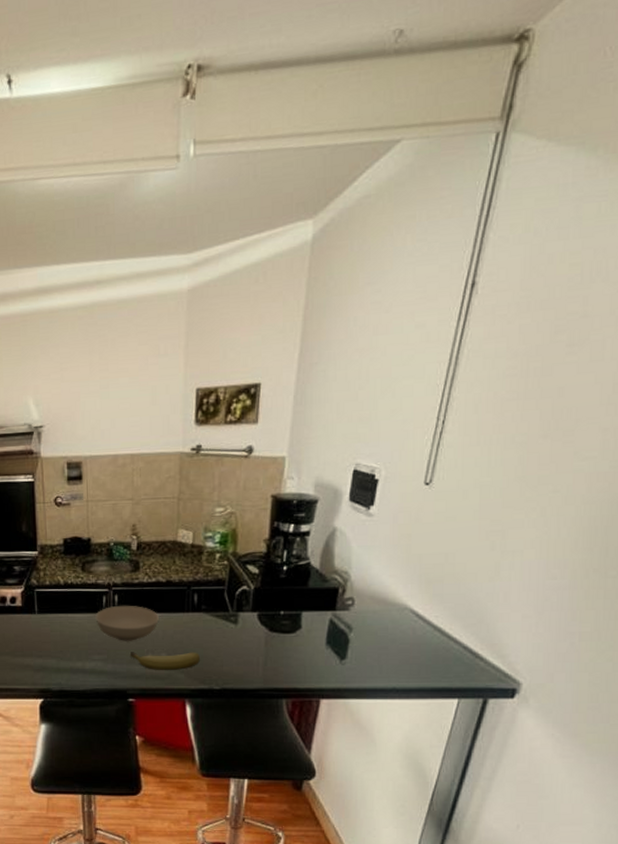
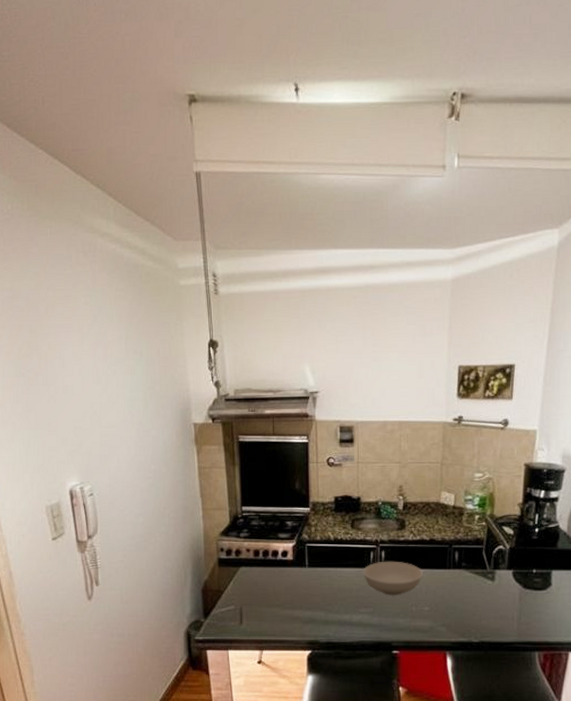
fruit: present [129,652,200,671] -> none [395,605,460,624]

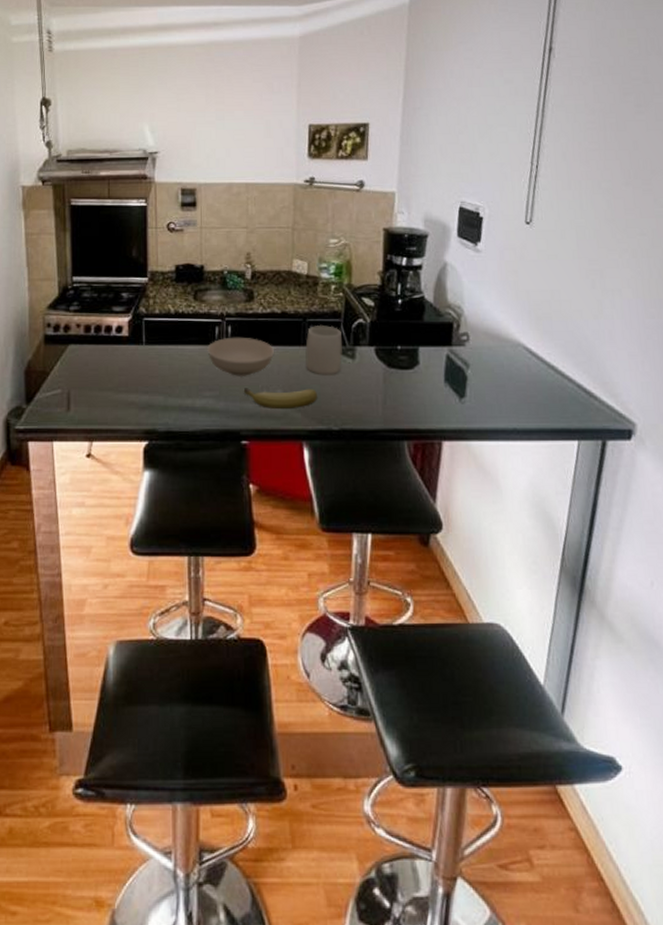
fruit: none [395,605,460,624] -> present [243,388,317,410]
mug: none [450,550,484,595] -> present [305,324,343,375]

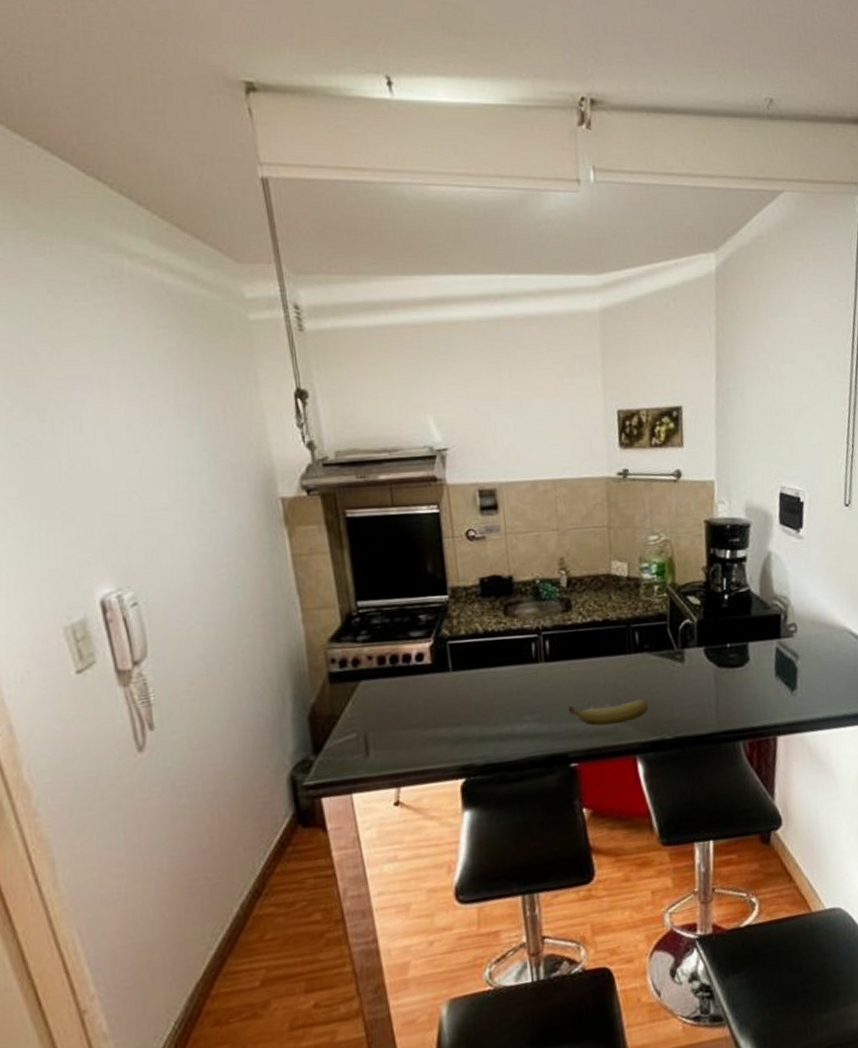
bowl: present [207,337,275,376] -> none [524,651,599,695]
mug: present [305,324,343,375] -> none [631,629,671,683]

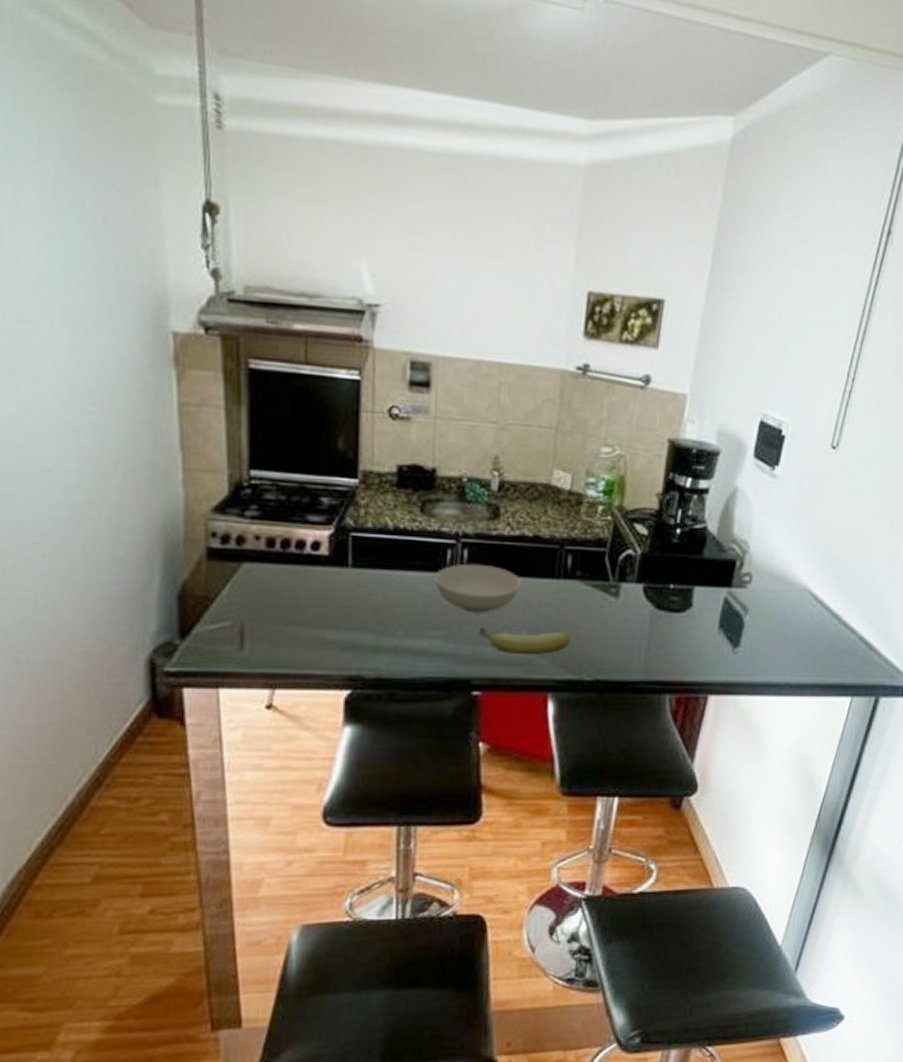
bowl: none [524,651,599,695] -> present [435,563,522,613]

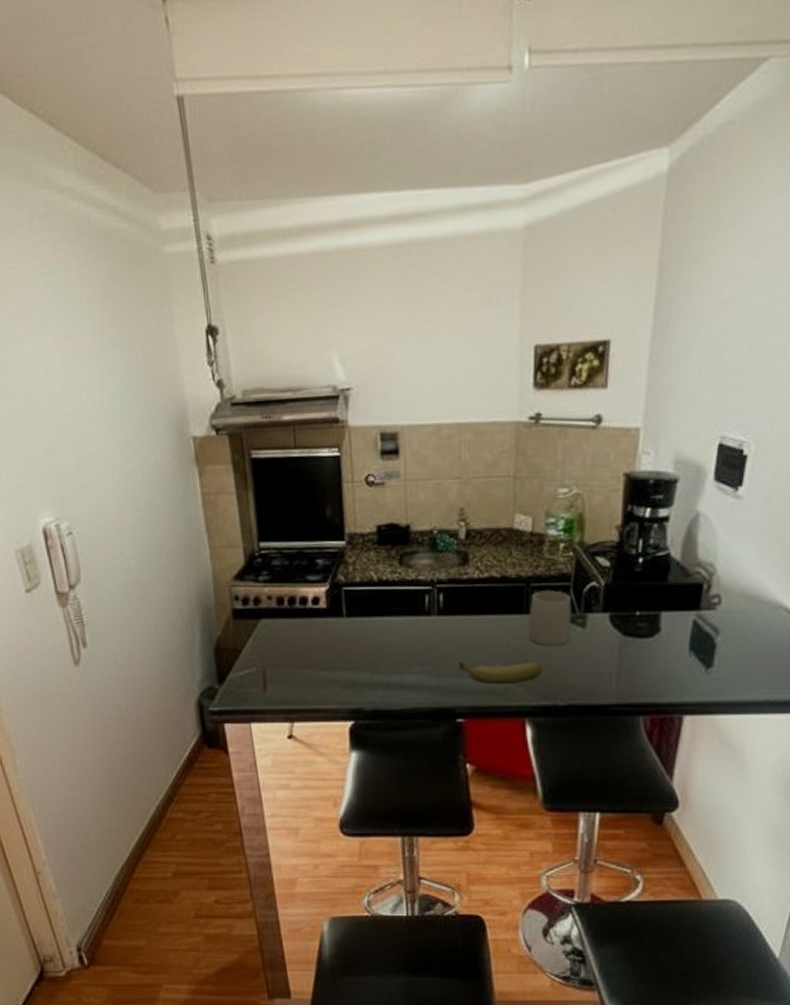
bowl: present [435,563,522,613] -> none [416,605,494,650]
mug: none [559,553,606,616] -> present [529,589,573,647]

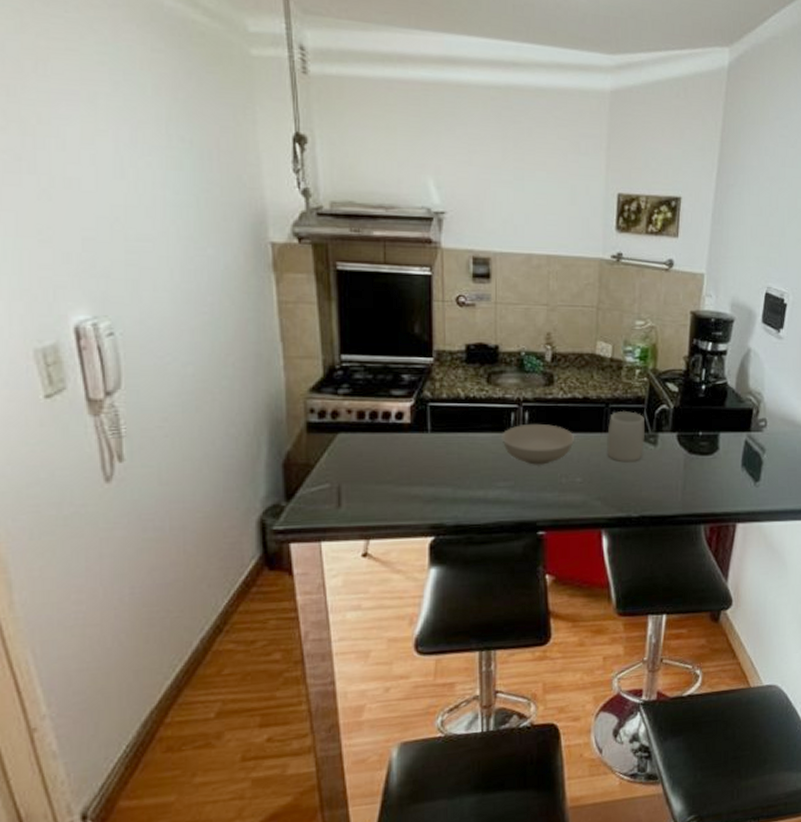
bowl: none [416,605,494,650] -> present [502,423,575,465]
fruit: present [458,661,542,685] -> none [540,476,618,499]

